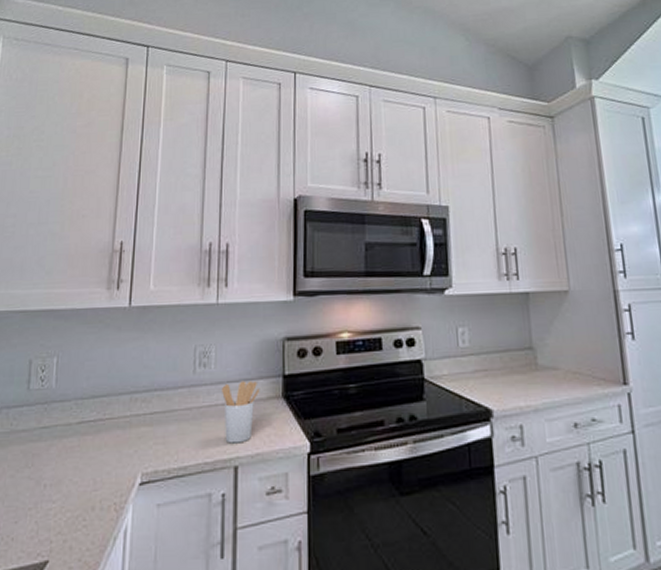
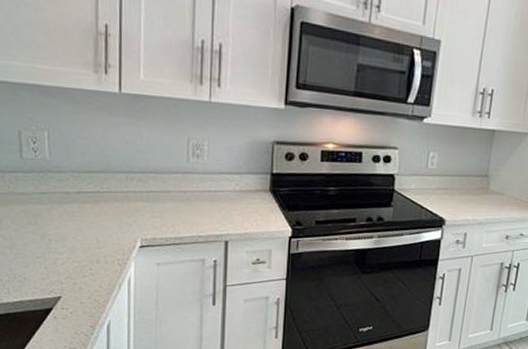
utensil holder: present [222,380,260,444] -> none [214,174,250,224]

